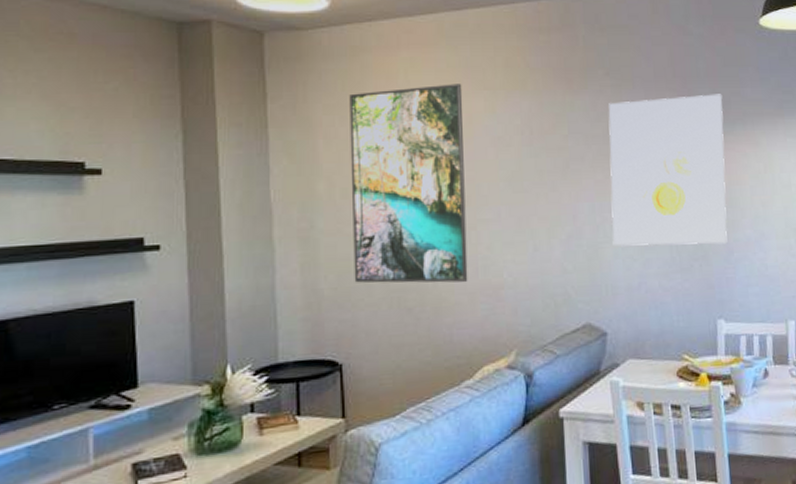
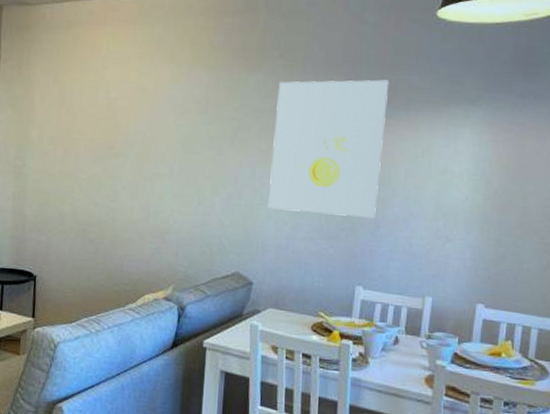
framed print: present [349,84,468,283] -> none [51,56,153,223]

